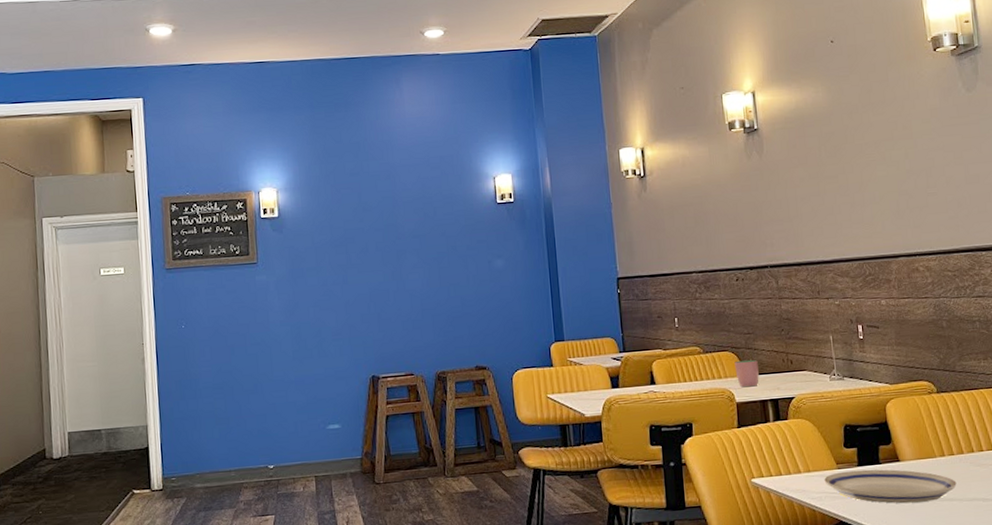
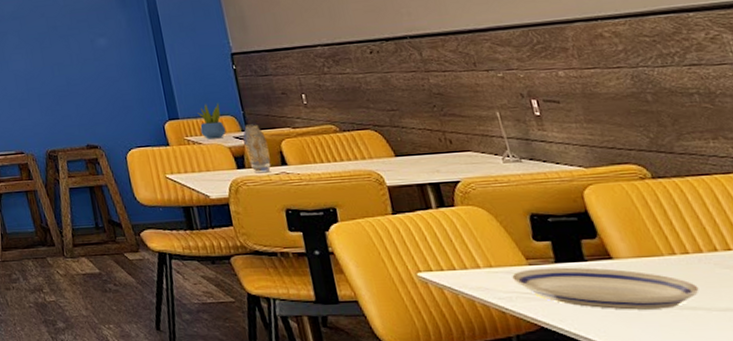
succulent plant: none [582,325,606,360] -> present [198,103,227,139]
vase: none [620,345,642,391] -> present [243,124,271,172]
cup: present [734,359,759,387] -> none [379,138,413,169]

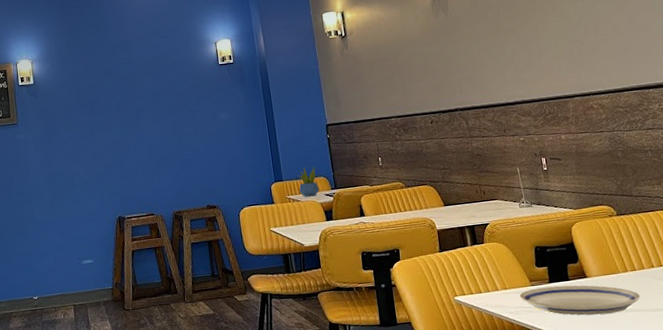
vase: present [243,124,271,172] -> none [332,183,353,223]

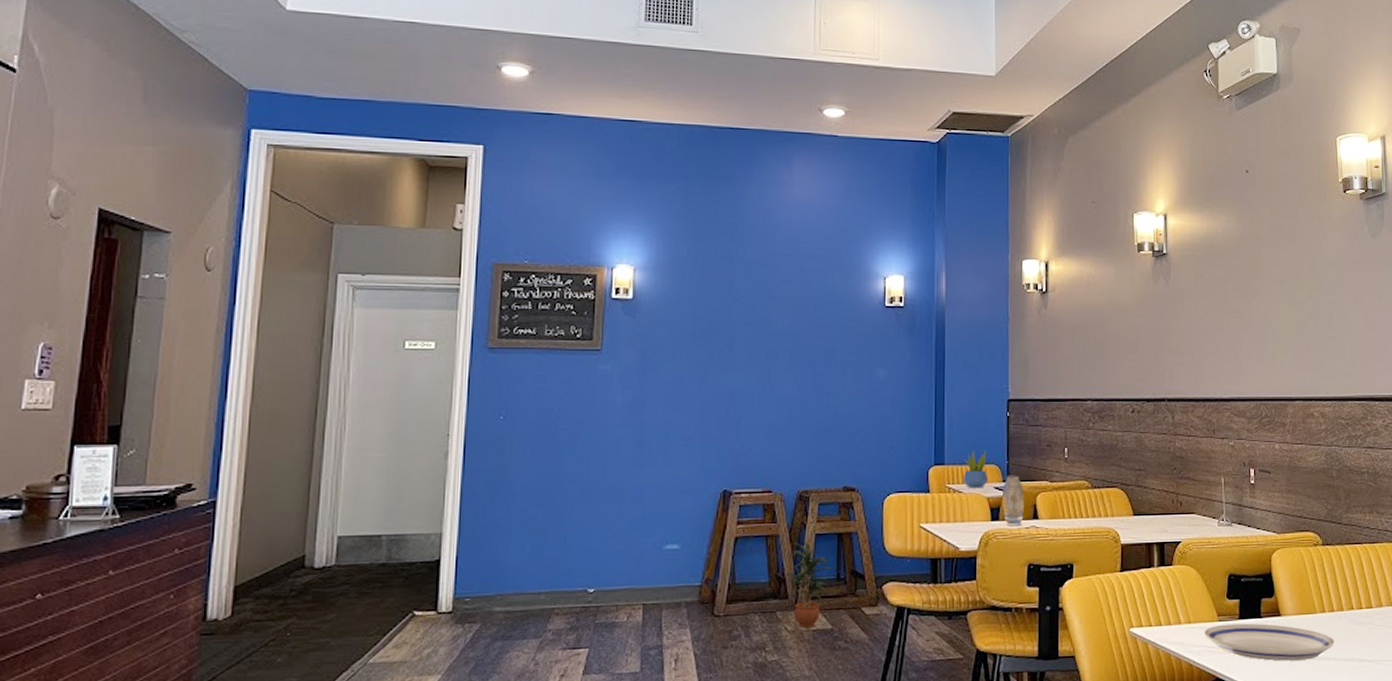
potted plant: none [173,248,209,314] -> present [786,540,834,628]
vase: none [332,183,353,223] -> present [1002,475,1024,525]

